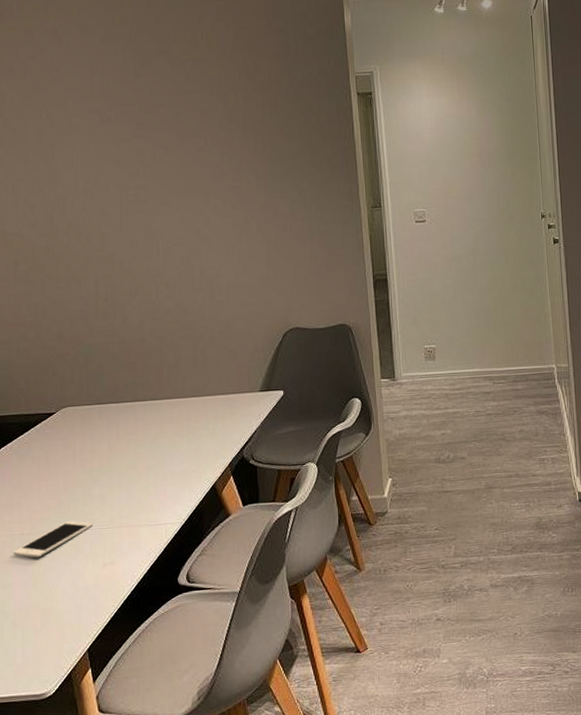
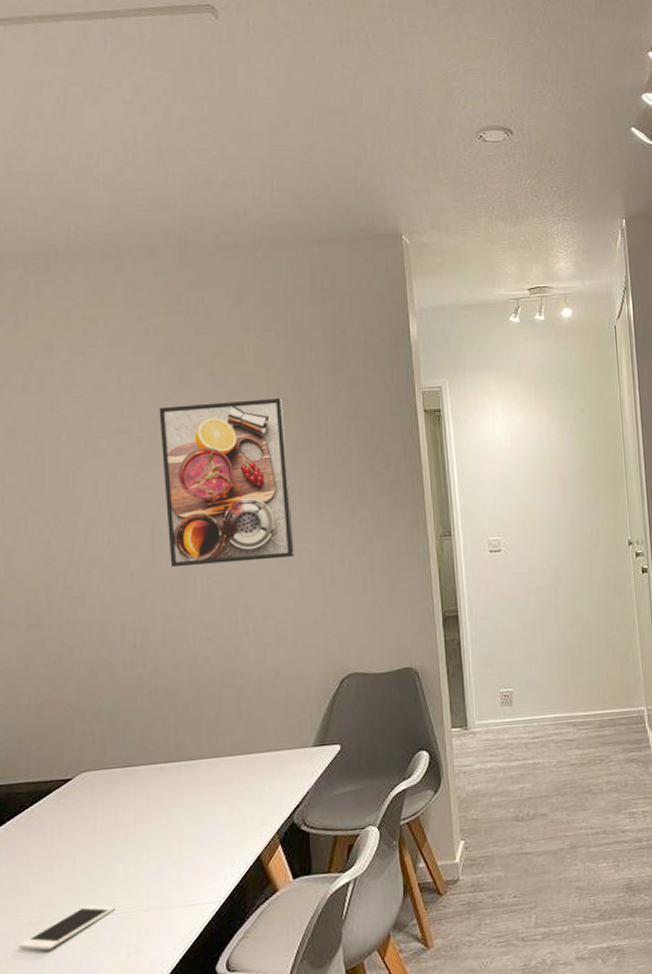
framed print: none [125,81,243,232] -> present [159,397,294,568]

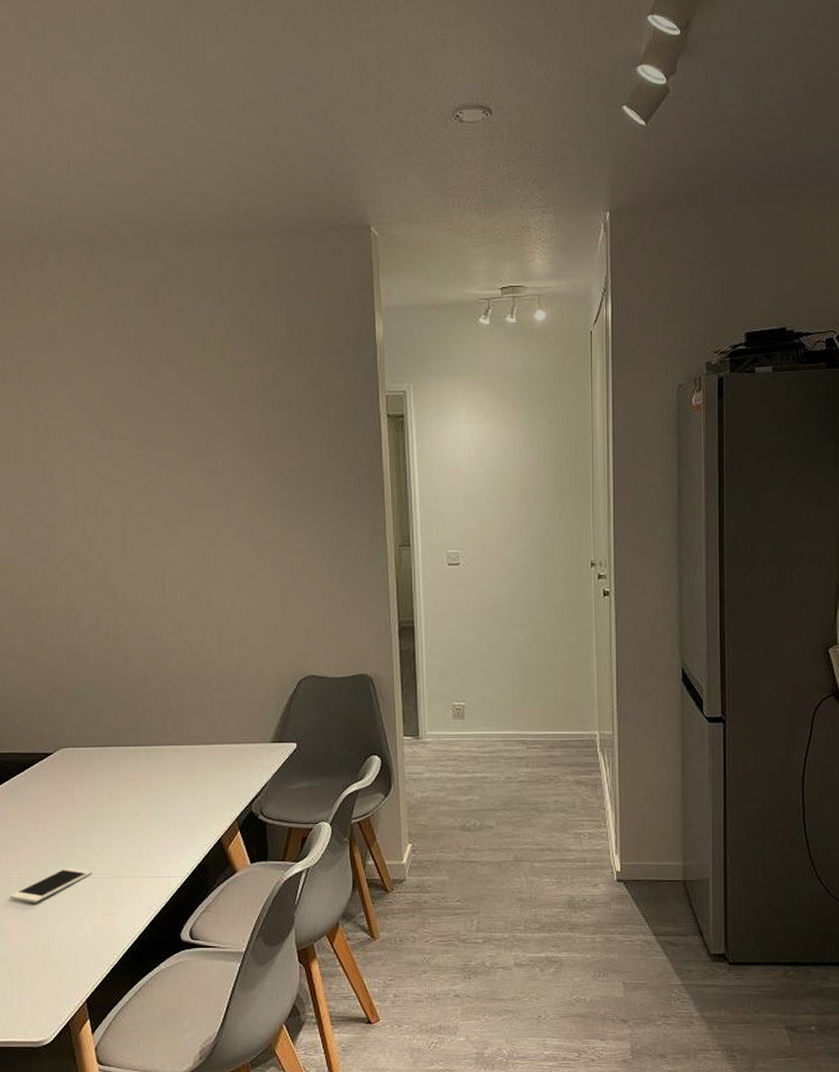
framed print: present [159,397,294,568] -> none [128,396,256,562]

